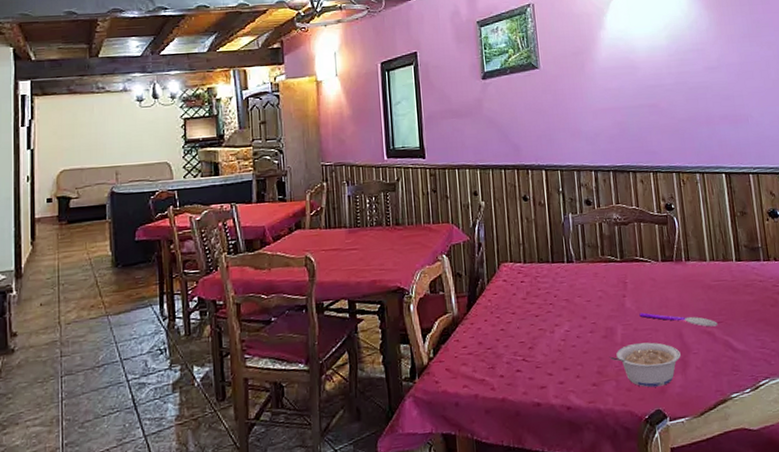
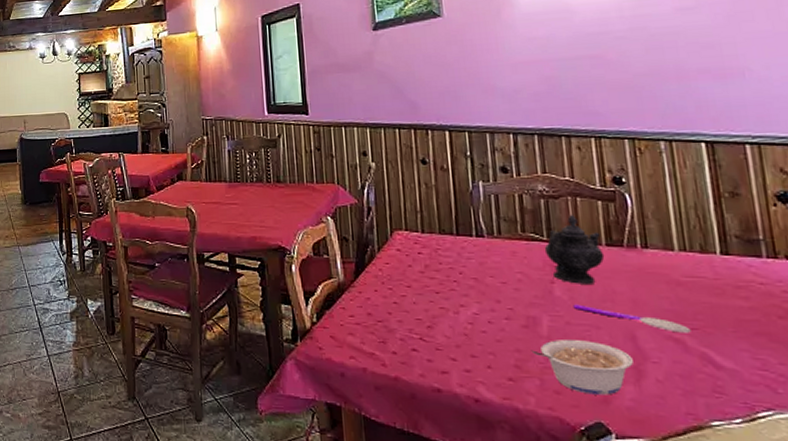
teapot: none [618,237,661,296] -> present [544,214,605,284]

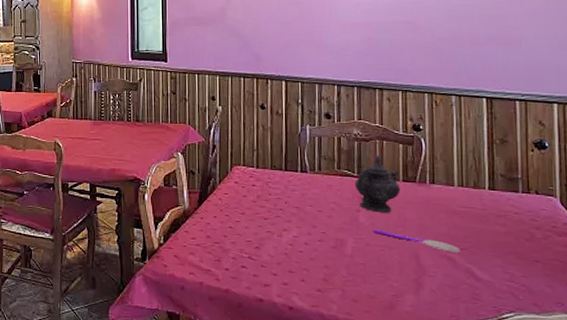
legume: present [531,340,633,395] -> none [337,258,415,302]

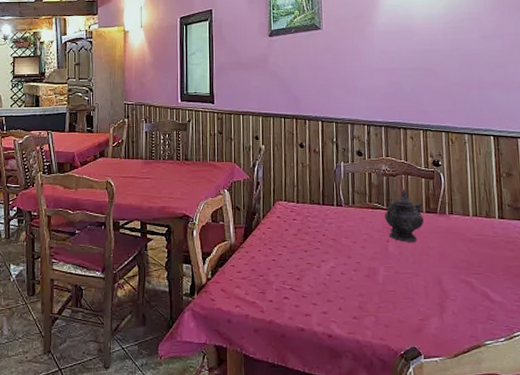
spoon: present [373,229,460,252] -> none [401,258,477,277]

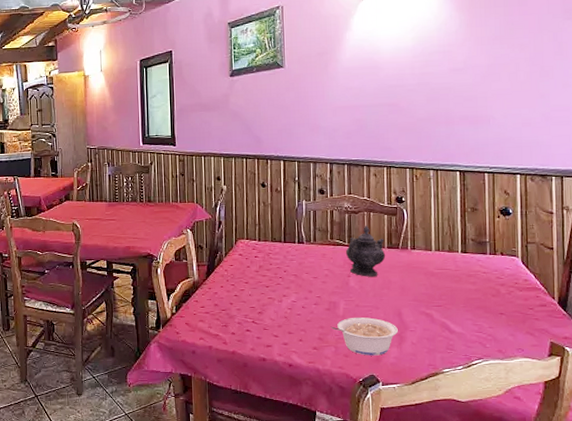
legume: none [370,285,439,326] -> present [330,317,398,356]

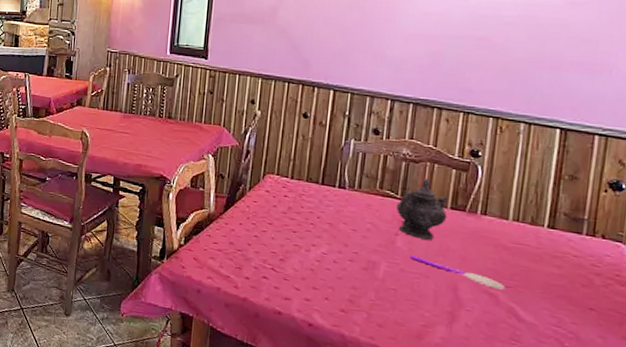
legume: present [330,317,398,356] -> none [365,282,450,333]
spoon: none [362,292,437,309] -> present [410,255,505,290]

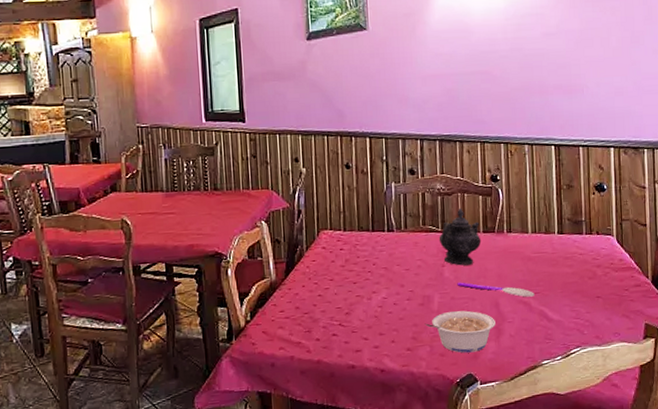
legume: none [365,282,450,333] -> present [425,310,496,353]

